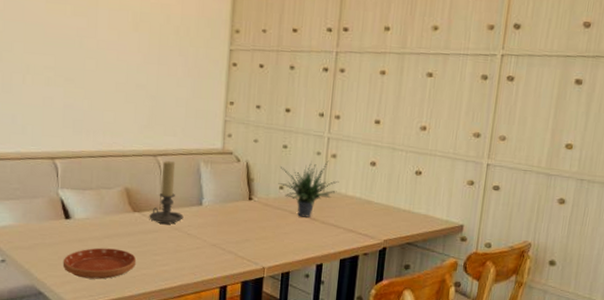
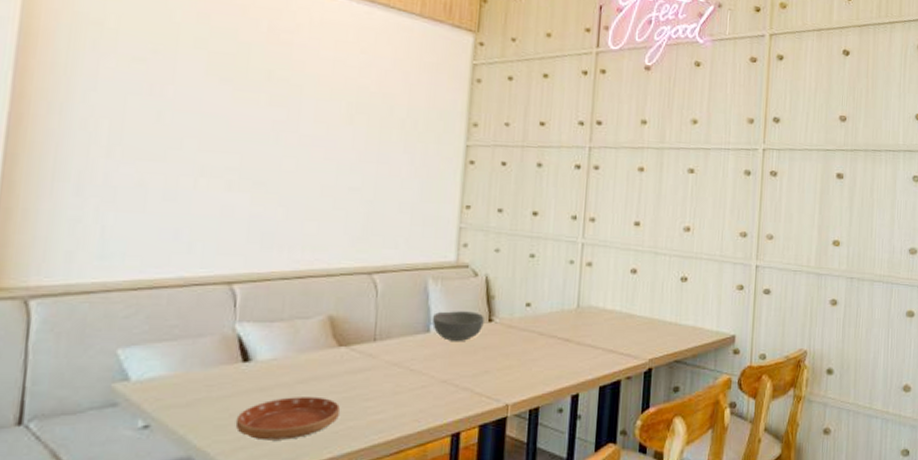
candle holder: present [149,161,184,224] -> none [359,279,405,359]
bowl: none [203,189,245,214] -> present [432,311,484,341]
potted plant: present [278,160,339,218] -> none [524,269,596,339]

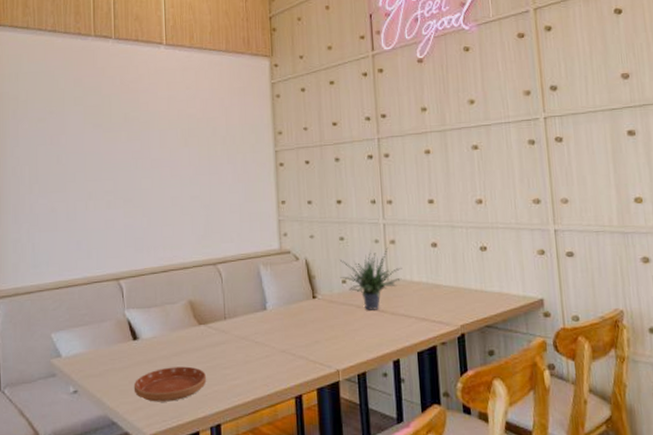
bowl: present [432,311,484,341] -> none [266,290,309,317]
potted plant: none [524,269,596,339] -> present [340,247,403,310]

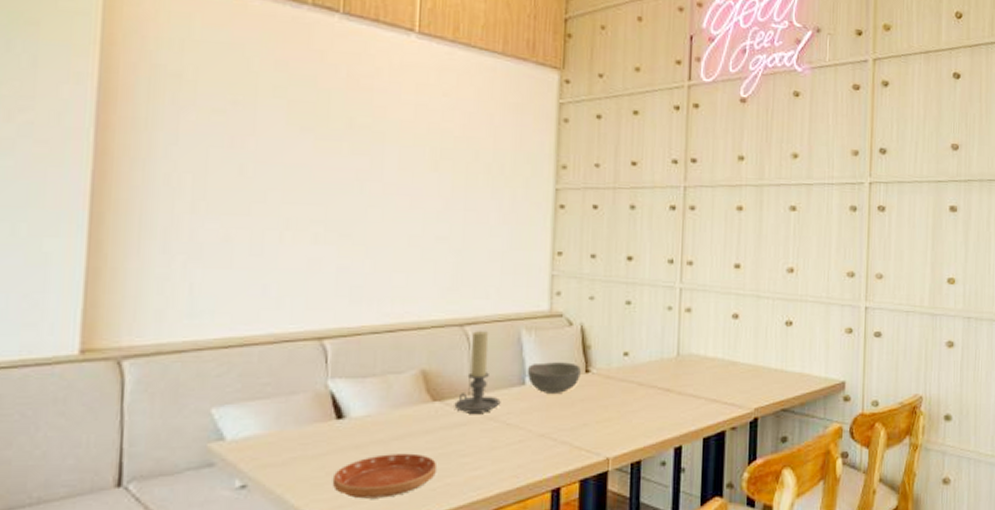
candle holder: none [215,268,249,334] -> present [454,331,501,413]
bowl: none [266,290,309,317] -> present [527,362,581,393]
potted plant: present [340,247,403,310] -> none [622,316,697,389]

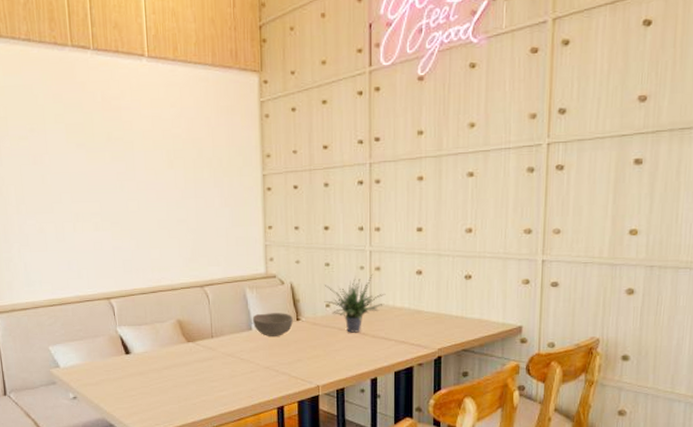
saucer: present [332,453,438,499] -> none [128,379,196,409]
candle holder: present [454,331,501,413] -> none [202,290,235,351]
potted plant: none [622,316,697,389] -> present [324,274,386,333]

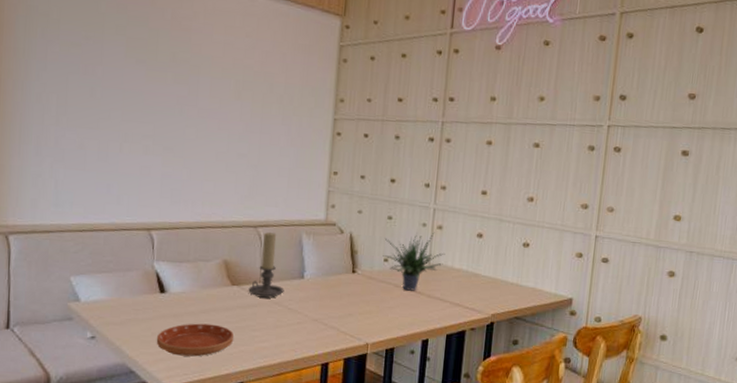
saucer: none [128,379,196,409] -> present [156,323,235,357]
candle holder: none [202,290,235,351] -> present [248,232,284,298]
bowl: present [252,313,293,336] -> none [305,262,349,288]

